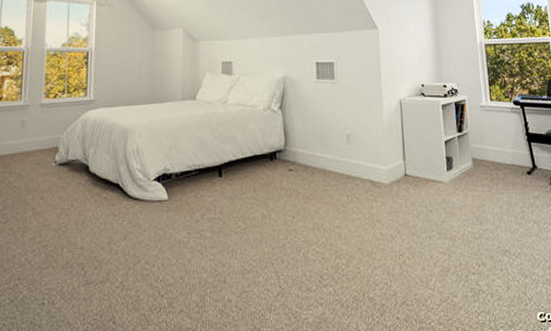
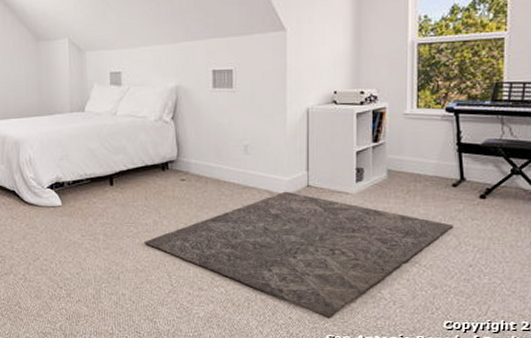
rug: none [252,180,533,317] -> present [144,191,453,319]

